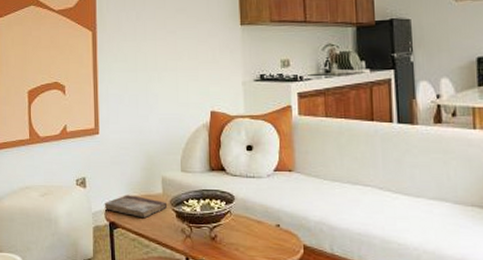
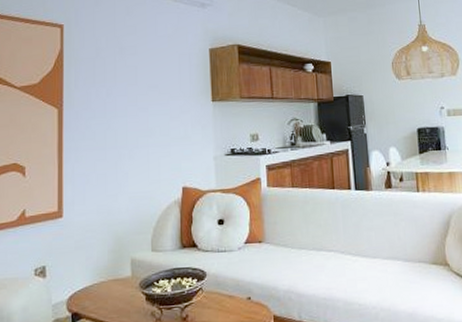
book: present [104,195,167,217] -> none [66,280,136,304]

